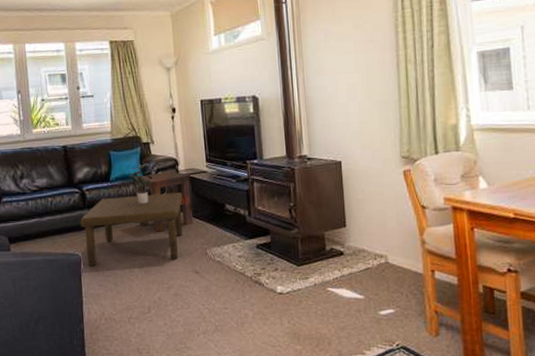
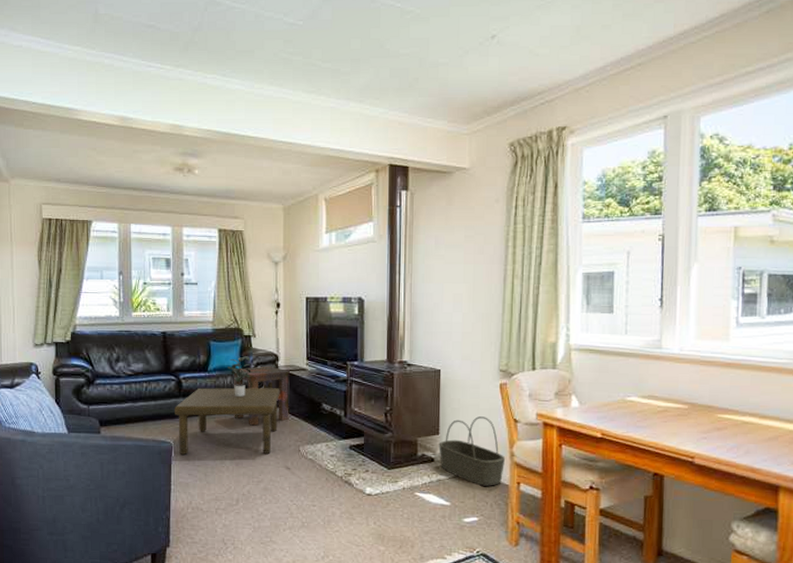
basket: none [346,205,417,276] -> present [439,416,506,486]

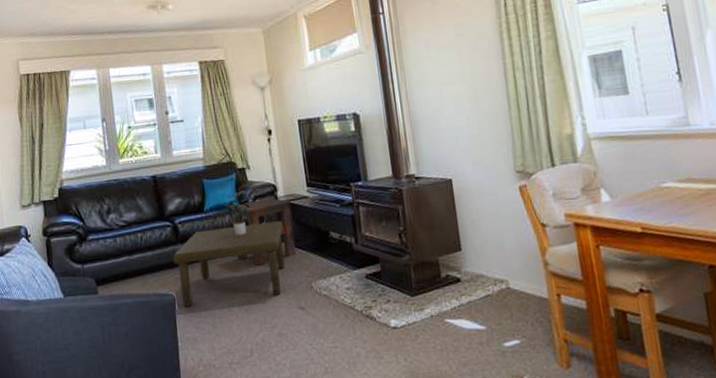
basket: present [439,416,506,486] -> none [462,224,540,303]

